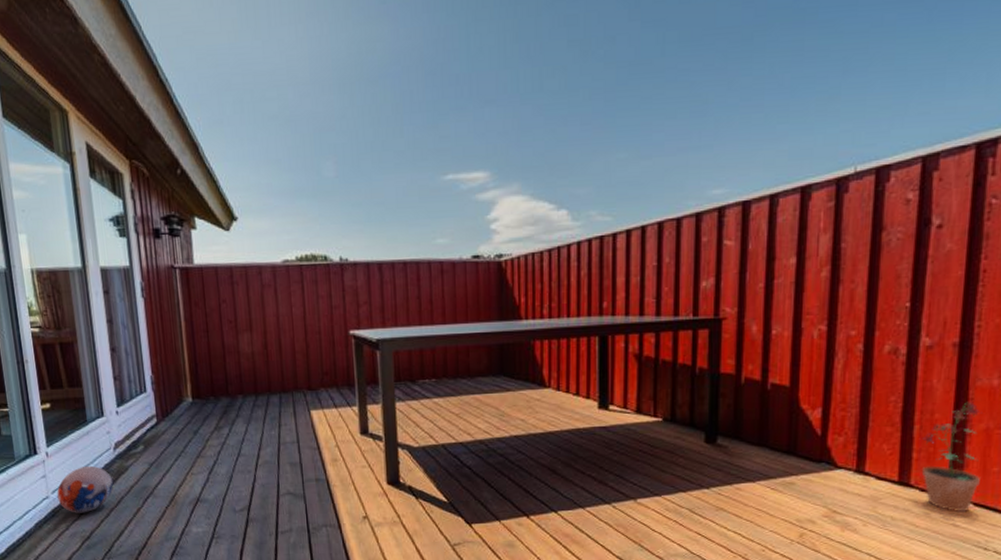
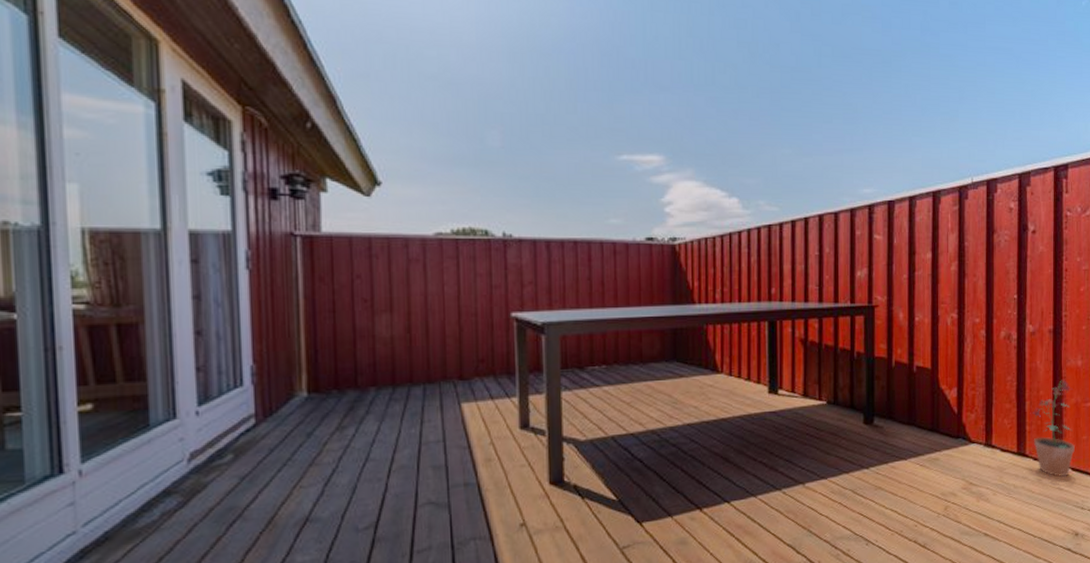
ball: present [57,465,113,513] -> none [91,484,182,552]

